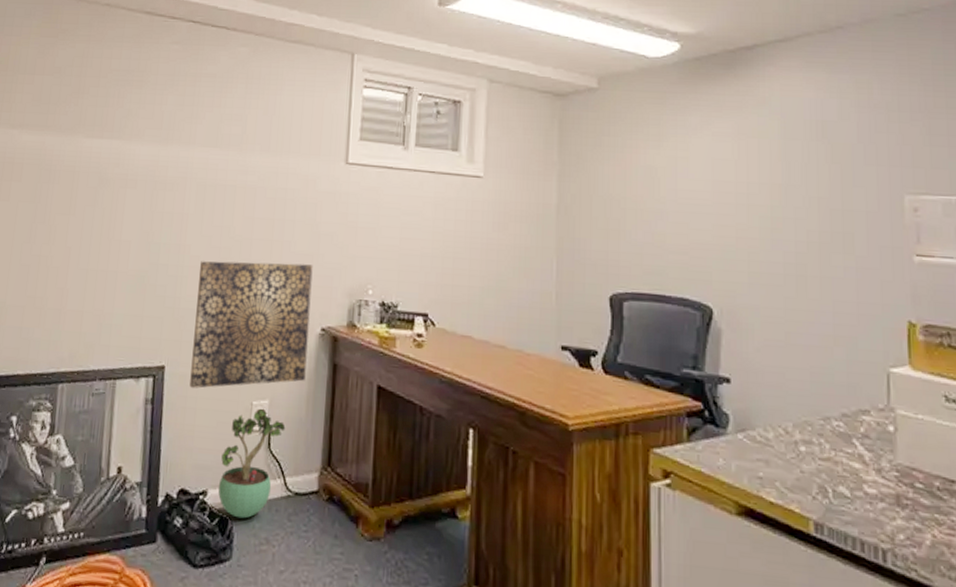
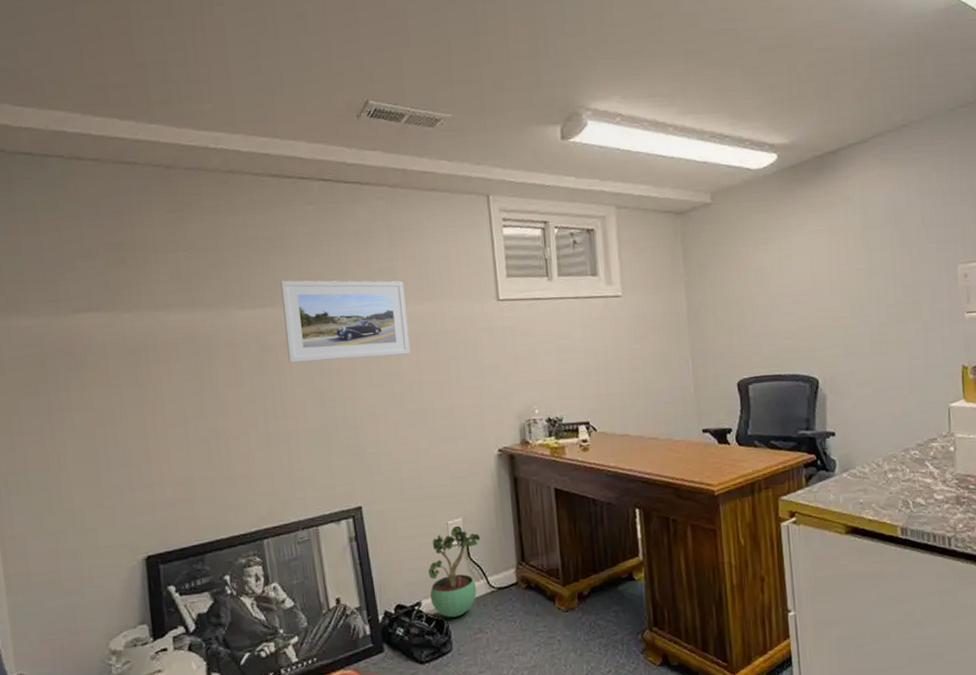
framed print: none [123,115,251,207] -> present [280,280,411,363]
wall art: present [189,261,313,389] -> none [376,396,491,520]

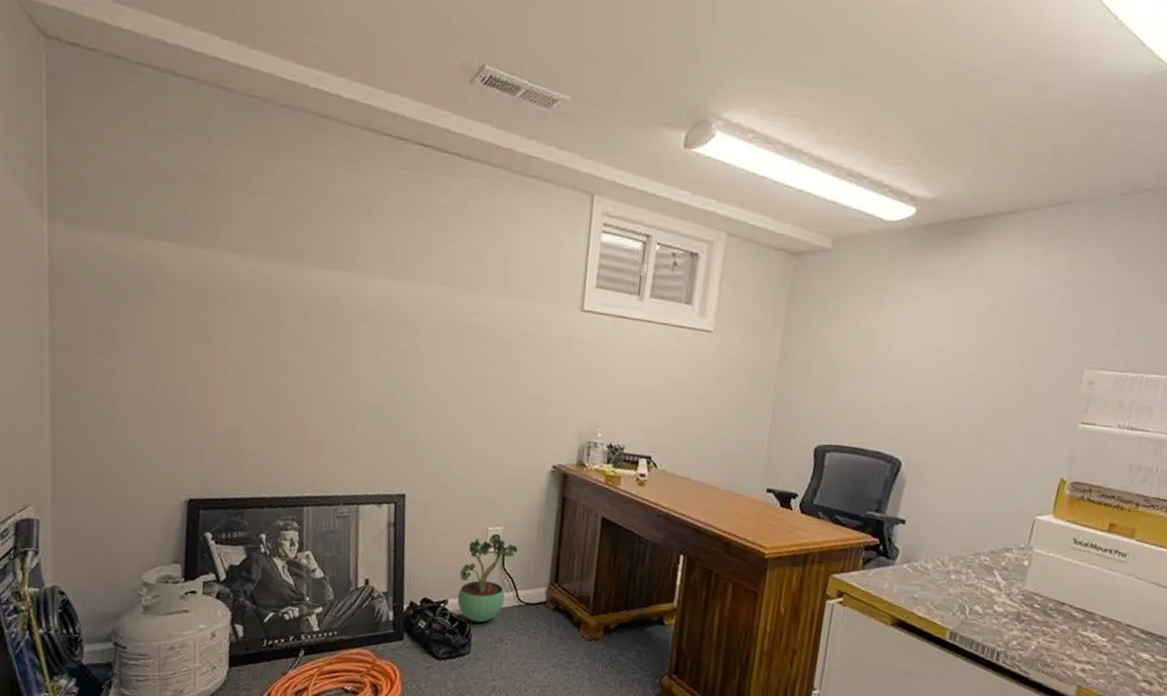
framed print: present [280,280,411,363] -> none [357,246,487,349]

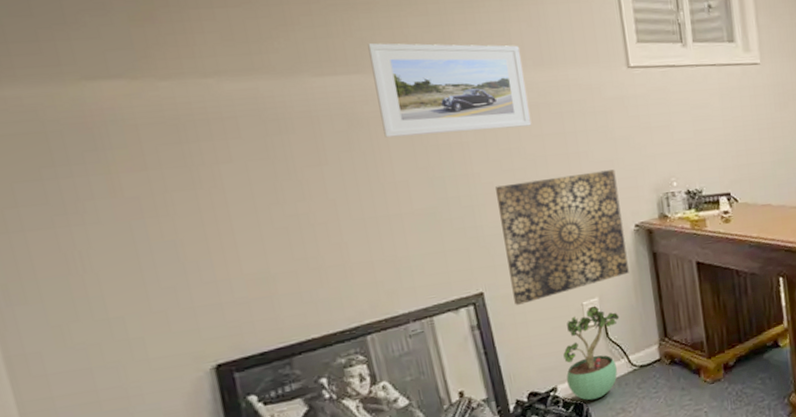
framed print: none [357,246,487,349] -> present [368,43,532,138]
wall art: none [429,399,546,515] -> present [494,169,629,305]

